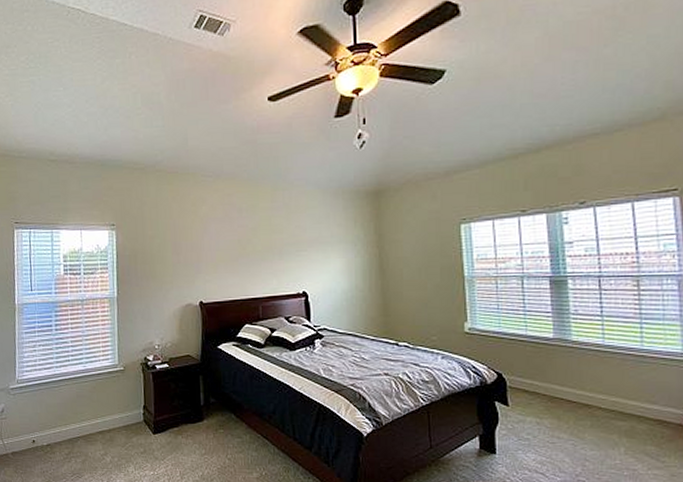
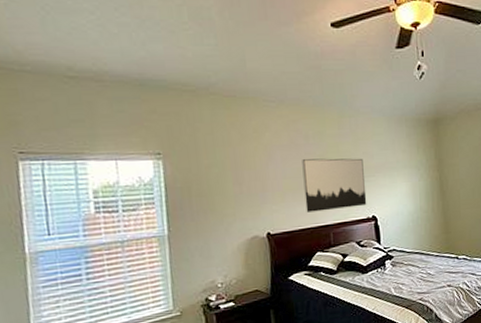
wall art: none [235,231,298,284] -> present [302,158,367,213]

